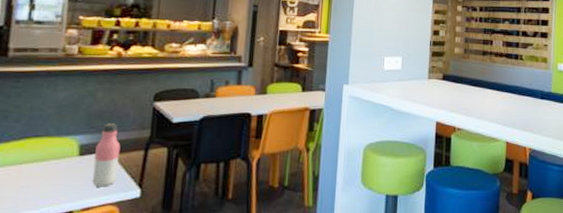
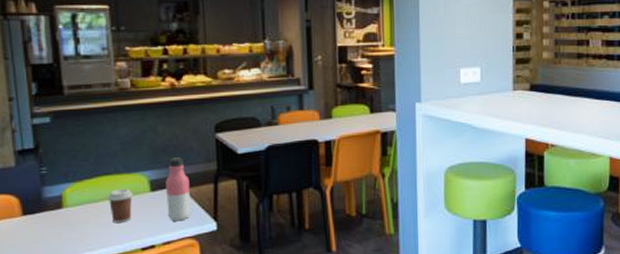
coffee cup: none [32,152,61,187] -> present [107,189,134,224]

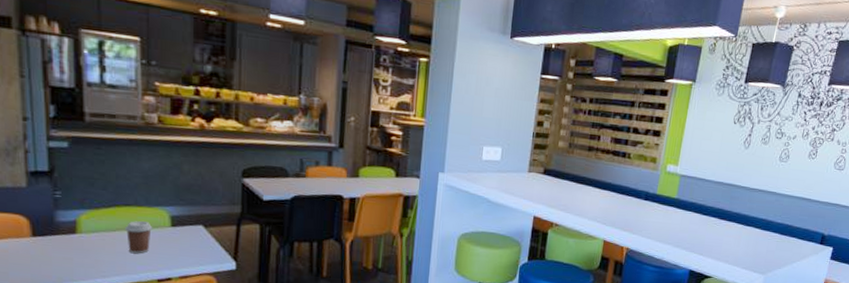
water bottle: present [165,157,192,221] -> none [187,196,212,258]

